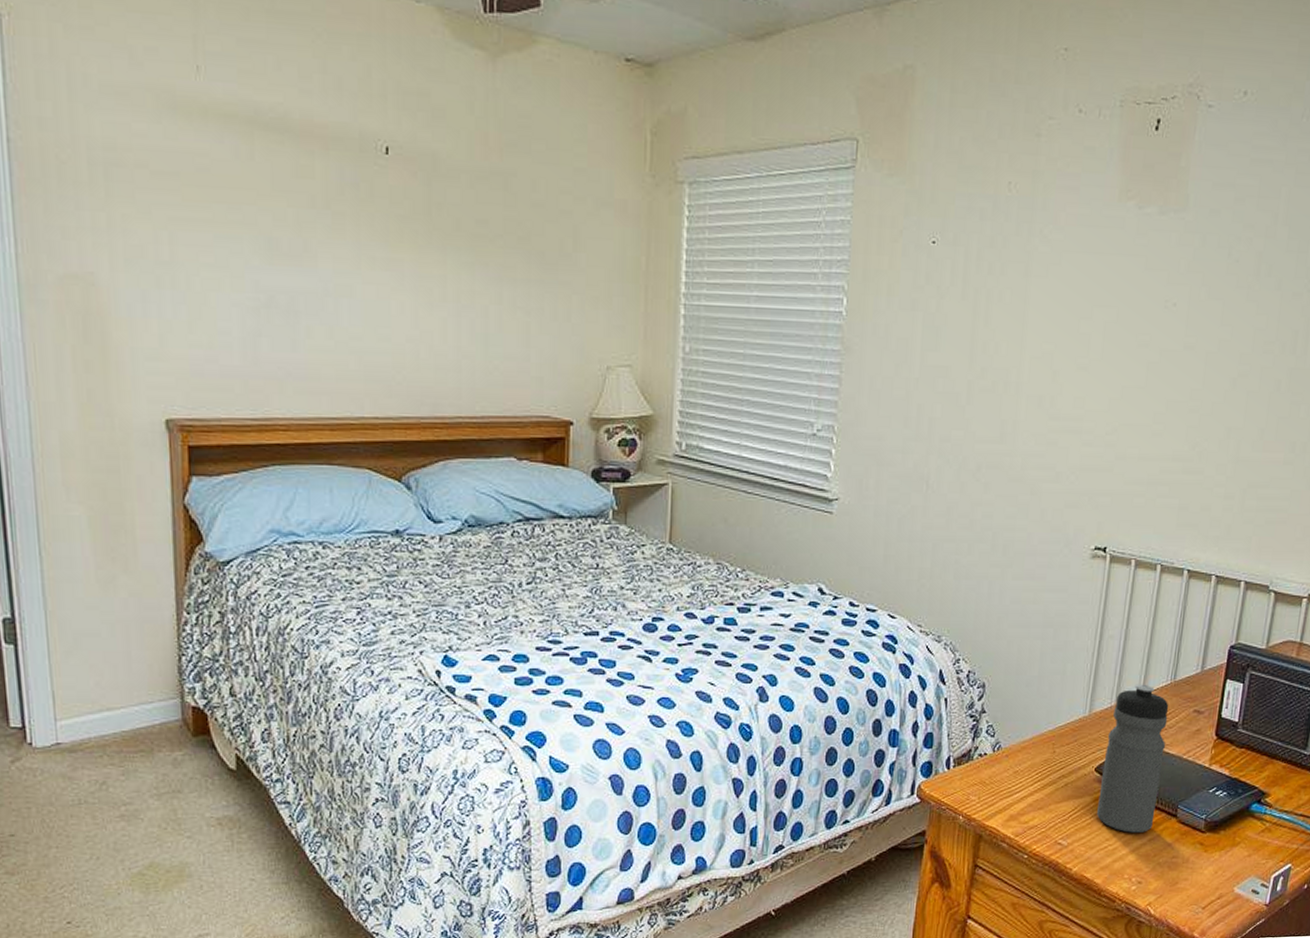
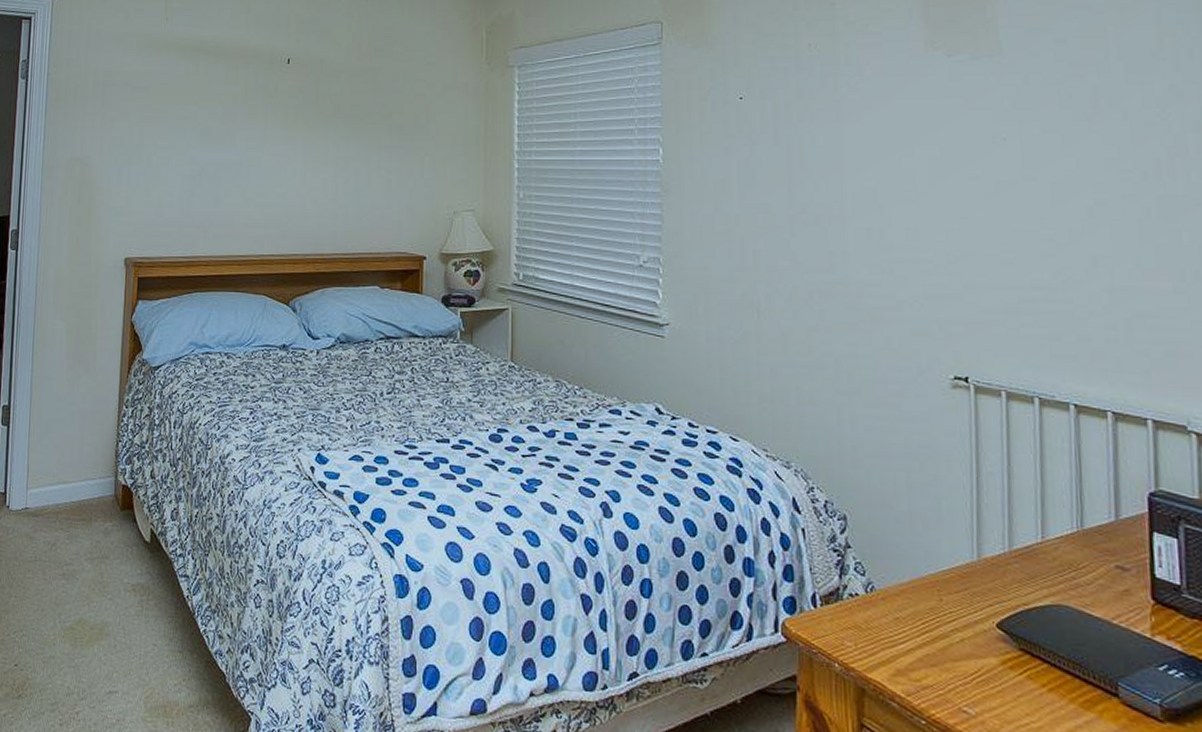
water bottle: present [1097,684,1169,833] -> none [1006,529,1088,712]

